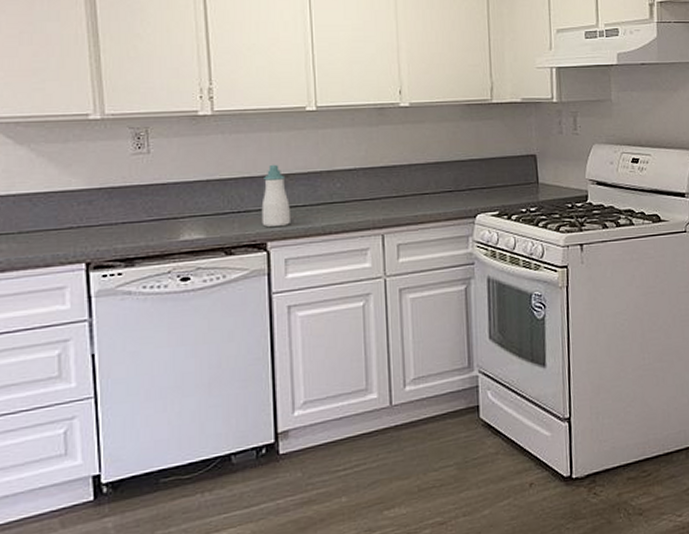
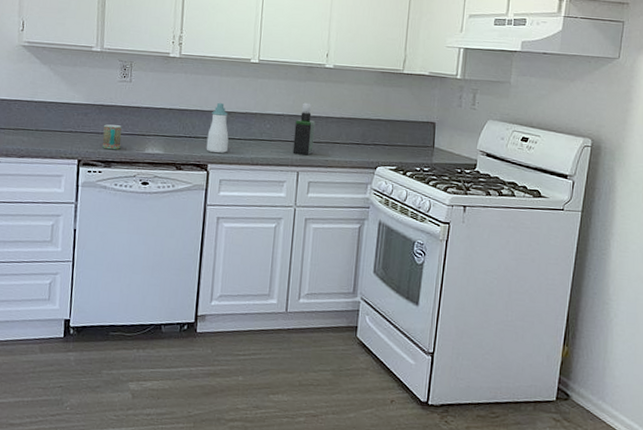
mug: none [118,210,145,243] -> present [102,124,122,149]
spray bottle: none [371,151,398,214] -> present [292,102,316,156]

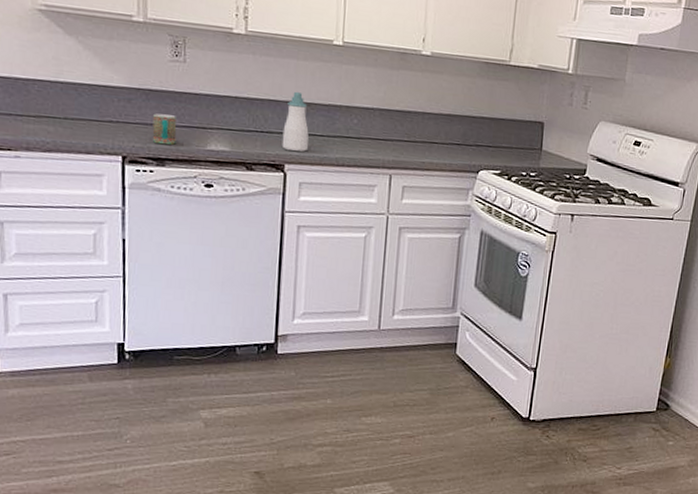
spray bottle: present [292,102,316,156] -> none [384,95,411,157]

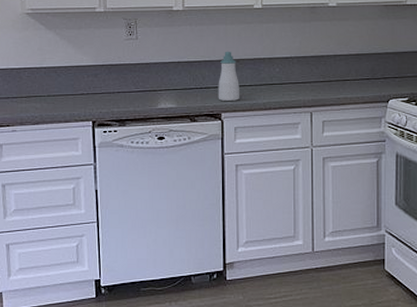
mug: present [152,113,177,145] -> none [114,83,134,107]

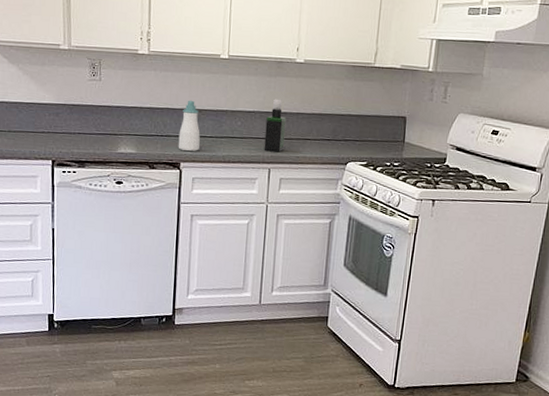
spray bottle: none [304,43,324,95] -> present [264,99,287,152]

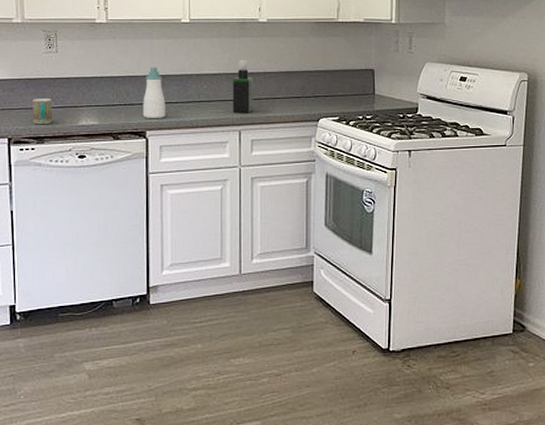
mug: none [75,124,94,149] -> present [32,99,53,124]

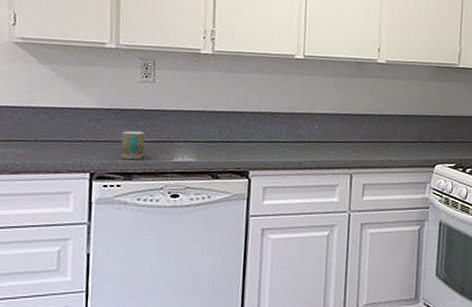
soap bottle: present [142,66,165,119] -> none [246,102,273,159]
spray bottle: present [232,59,254,114] -> none [344,100,369,156]

